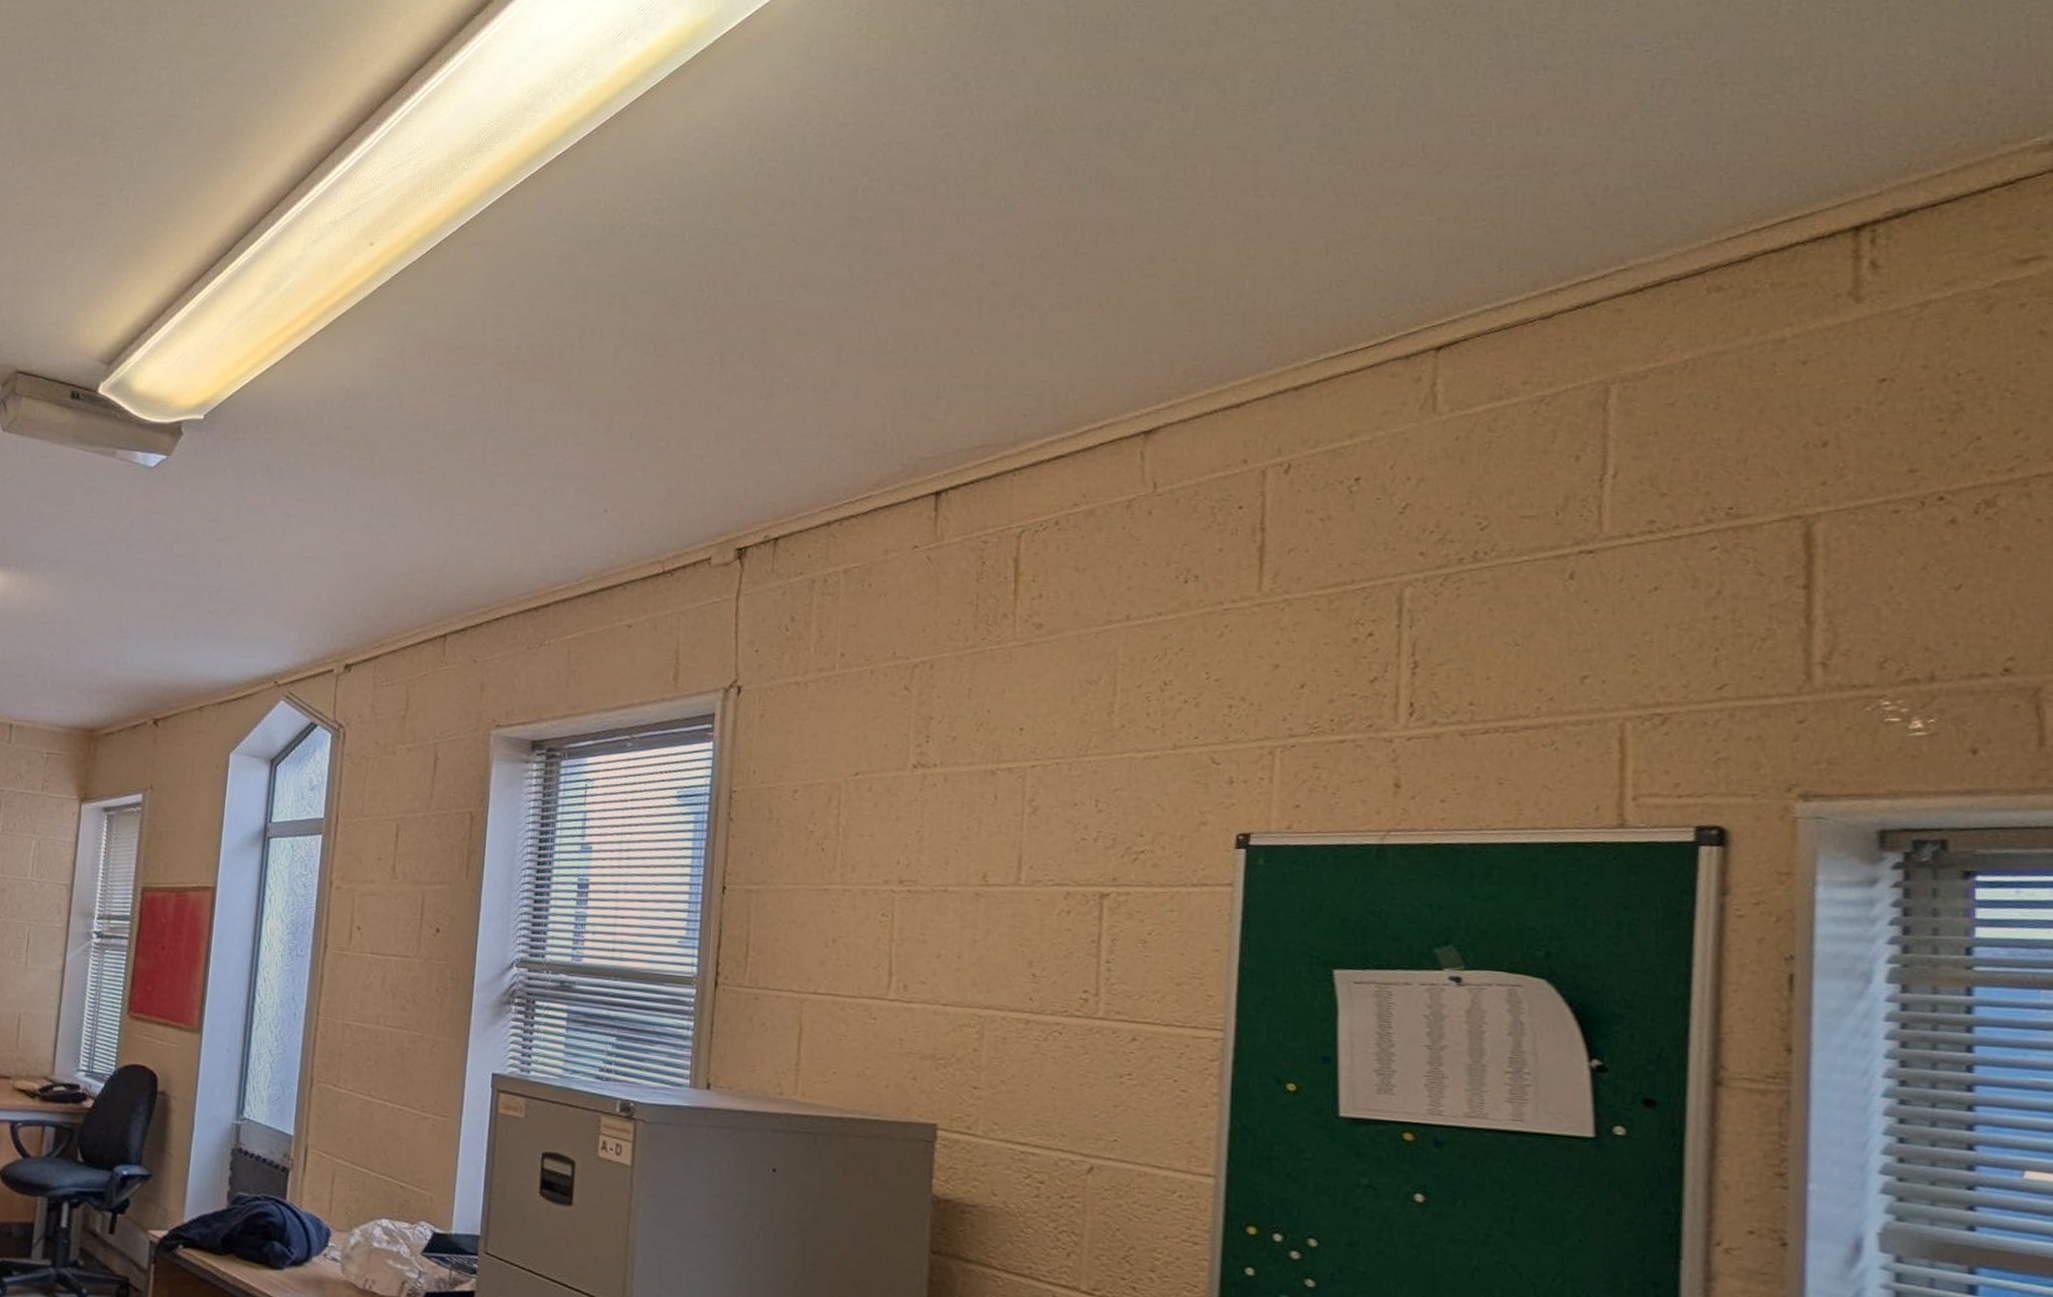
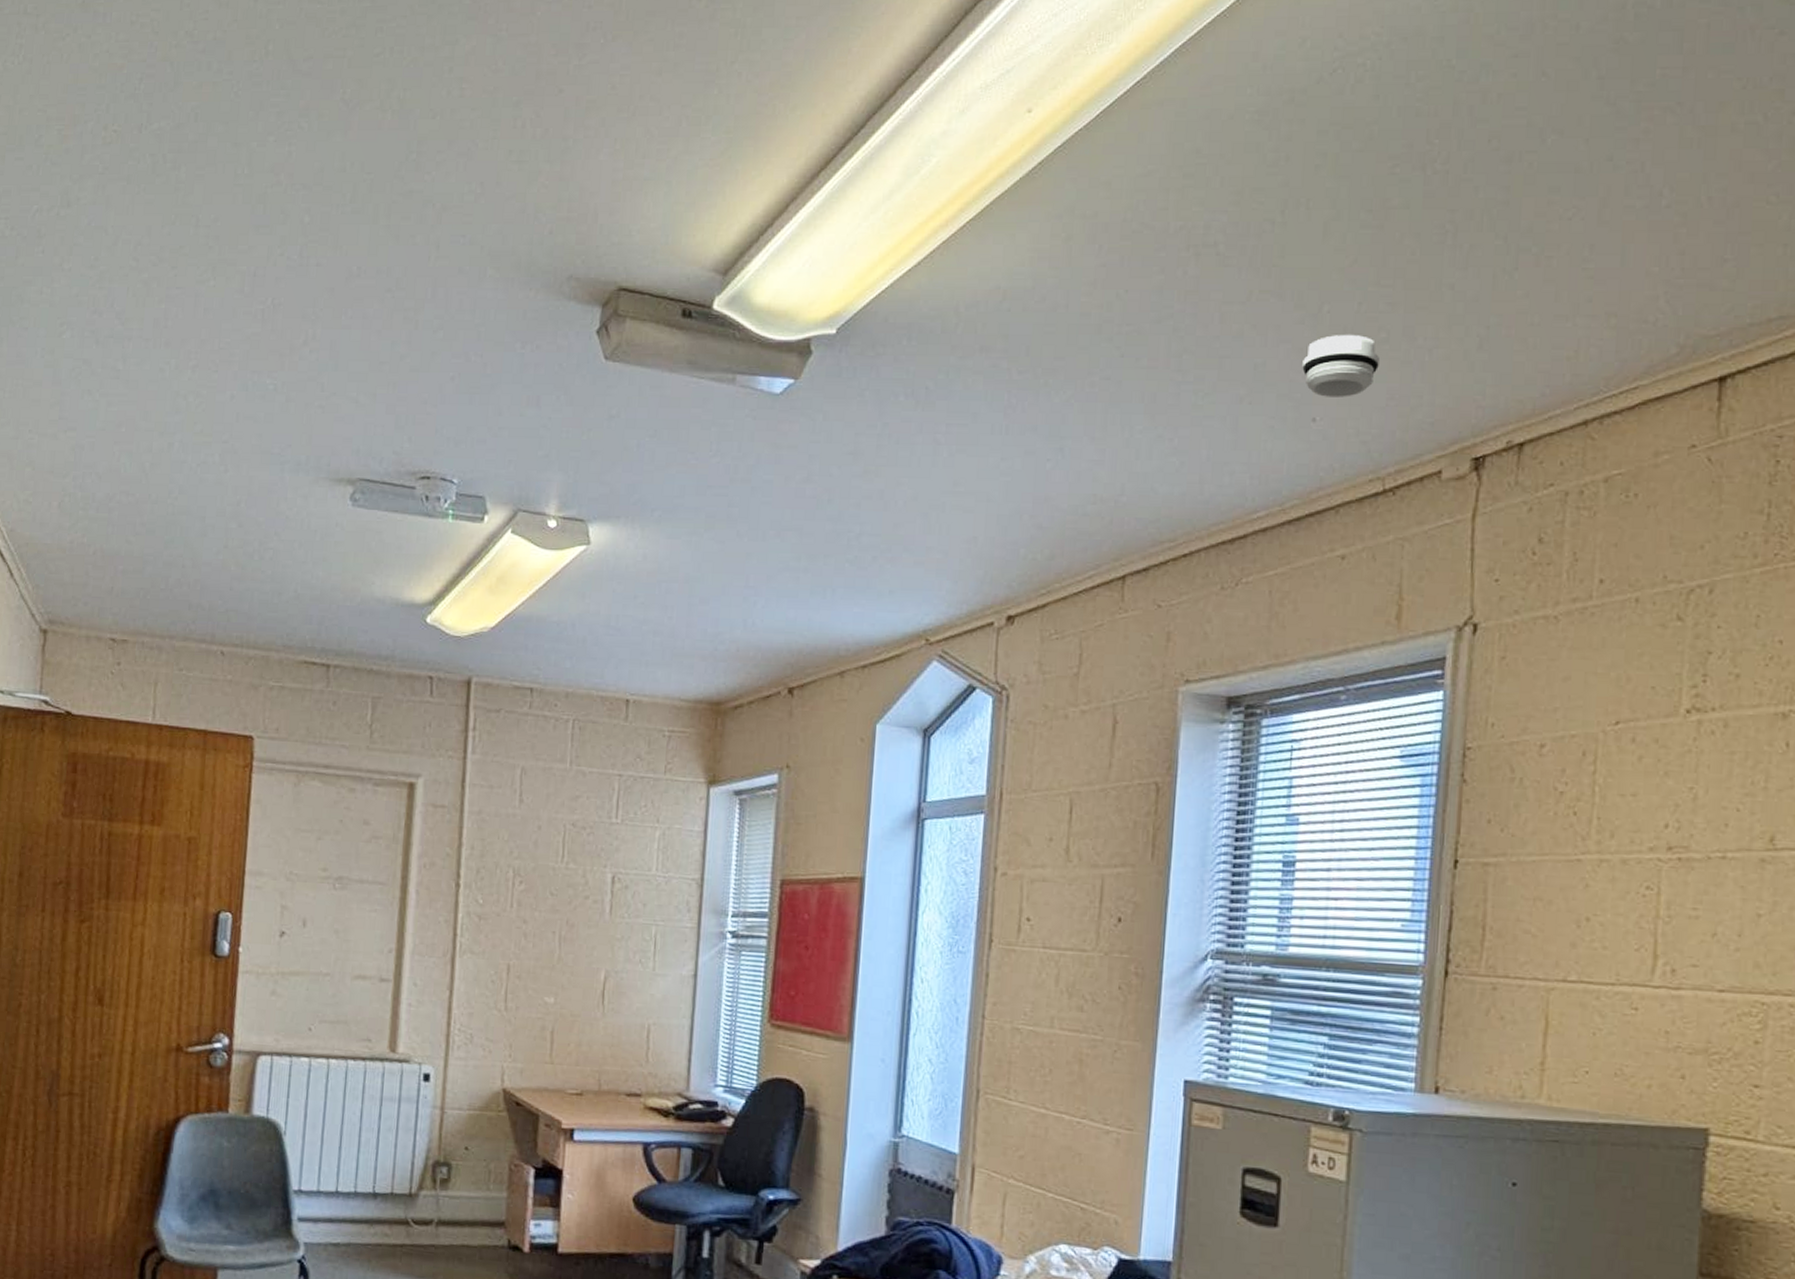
smoke detector: none [596,441,661,493] -> present [1302,335,1381,397]

